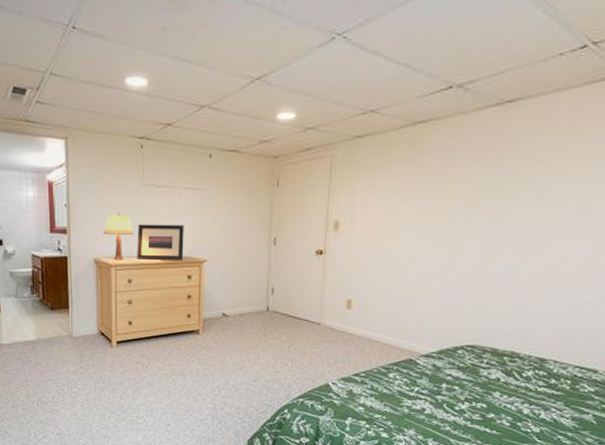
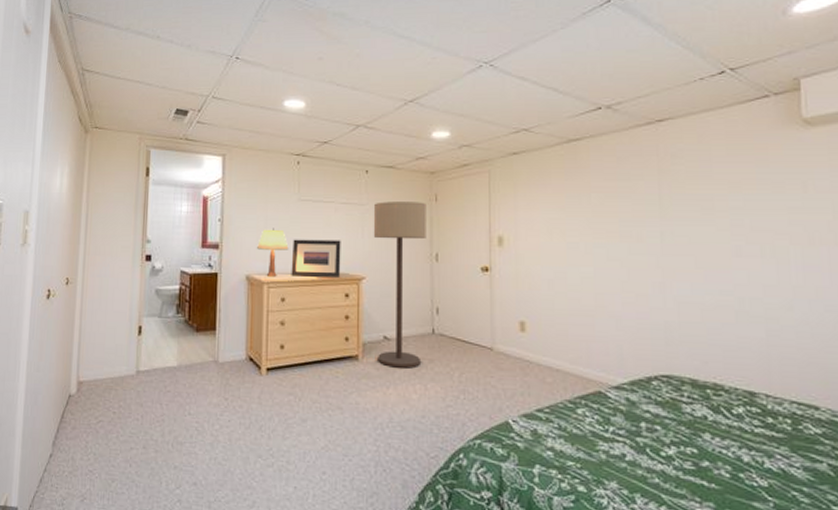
floor lamp: none [215,187,268,341] -> present [373,202,426,369]

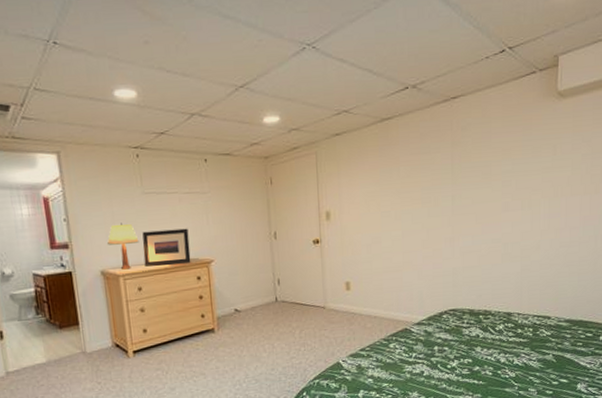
floor lamp: present [373,202,426,369] -> none [215,186,267,334]

